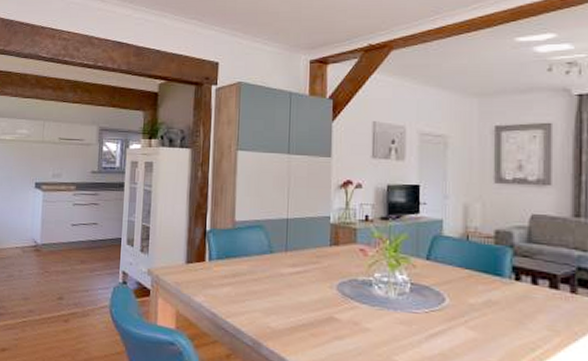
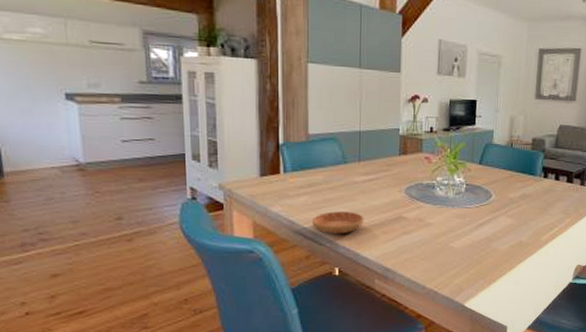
saucer: none [235,305,291,333] -> present [312,211,364,234]

